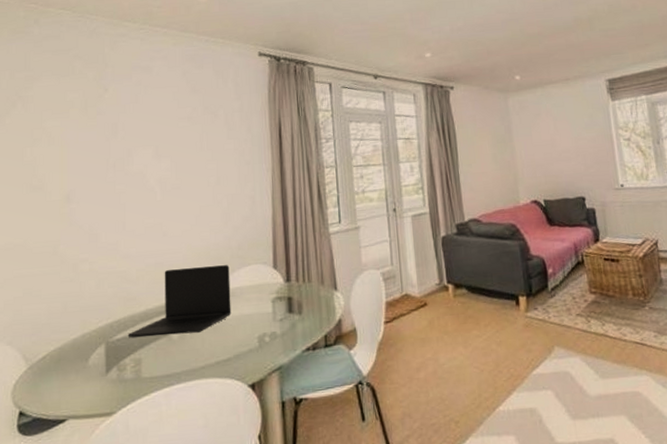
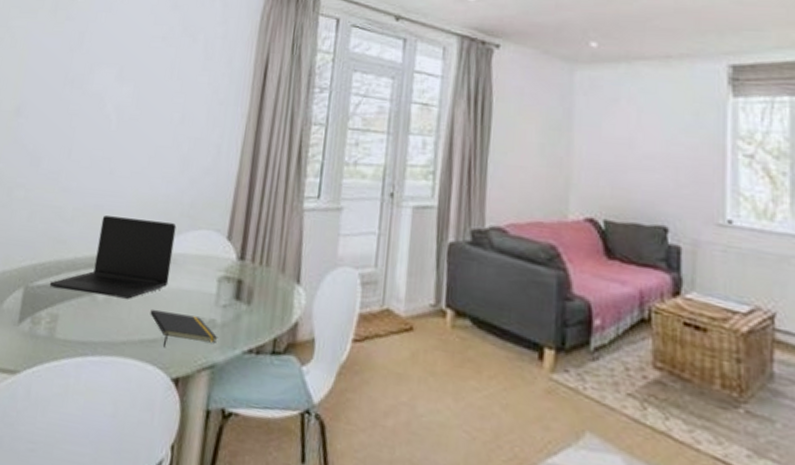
notepad: none [221,333,281,363] -> present [150,308,218,348]

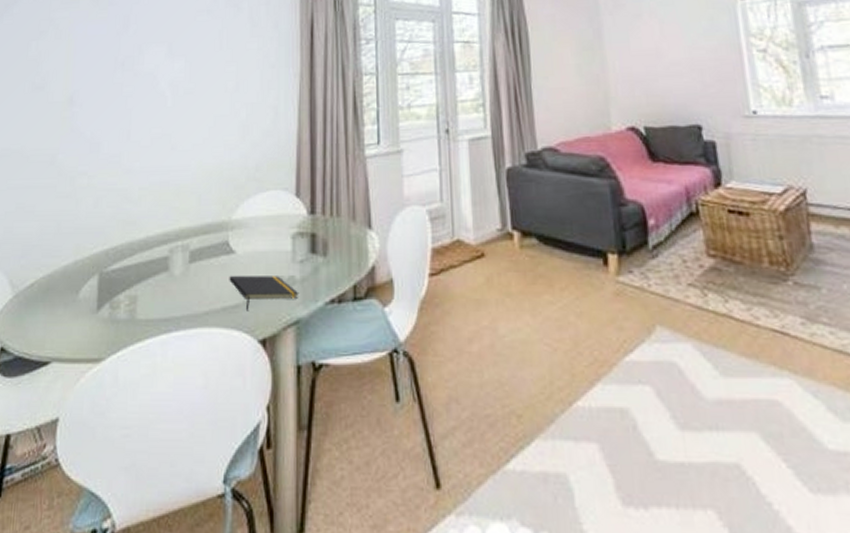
laptop: present [50,215,177,299] -> none [125,189,244,270]

